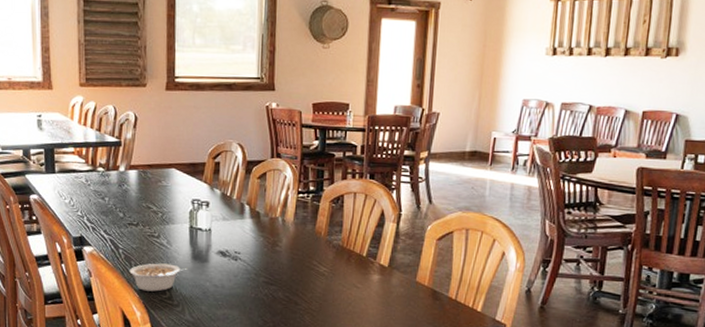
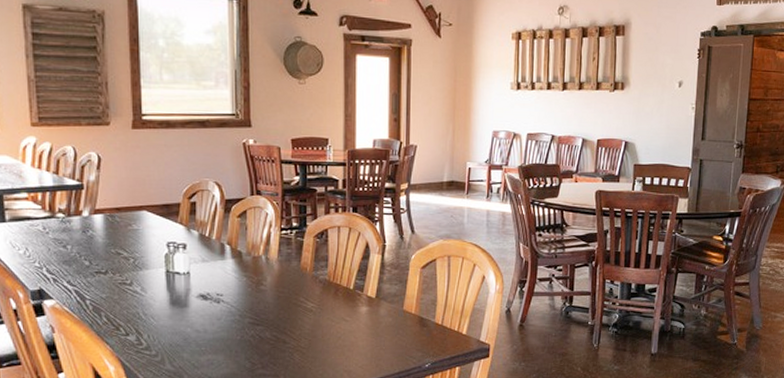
legume: present [129,263,189,292] -> none [99,312,167,343]

